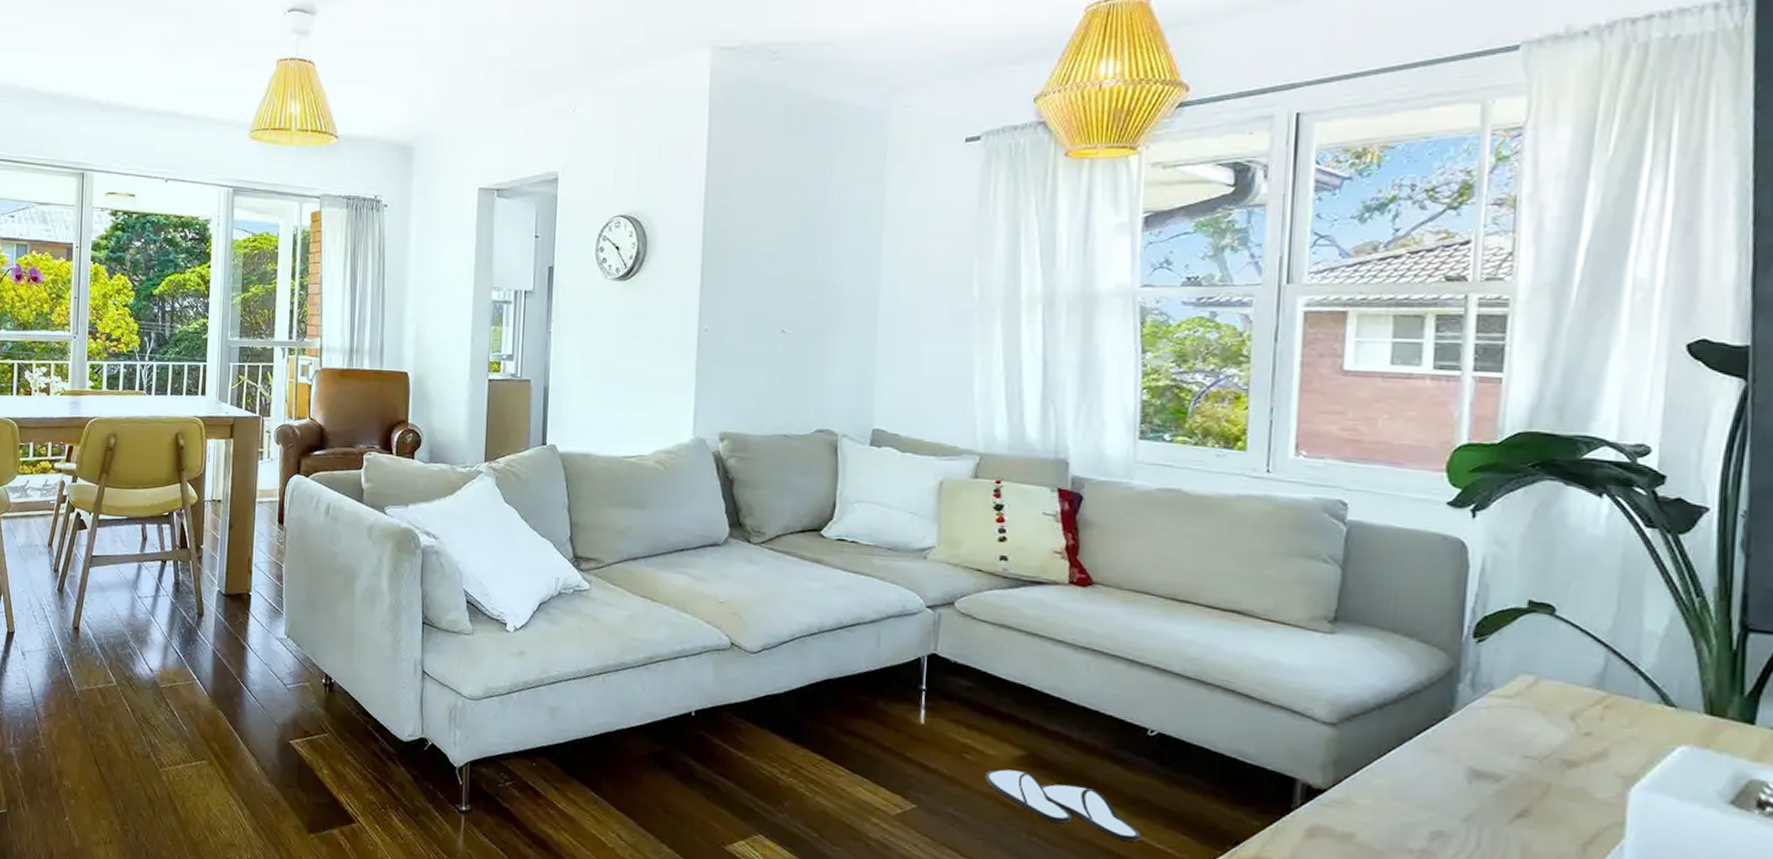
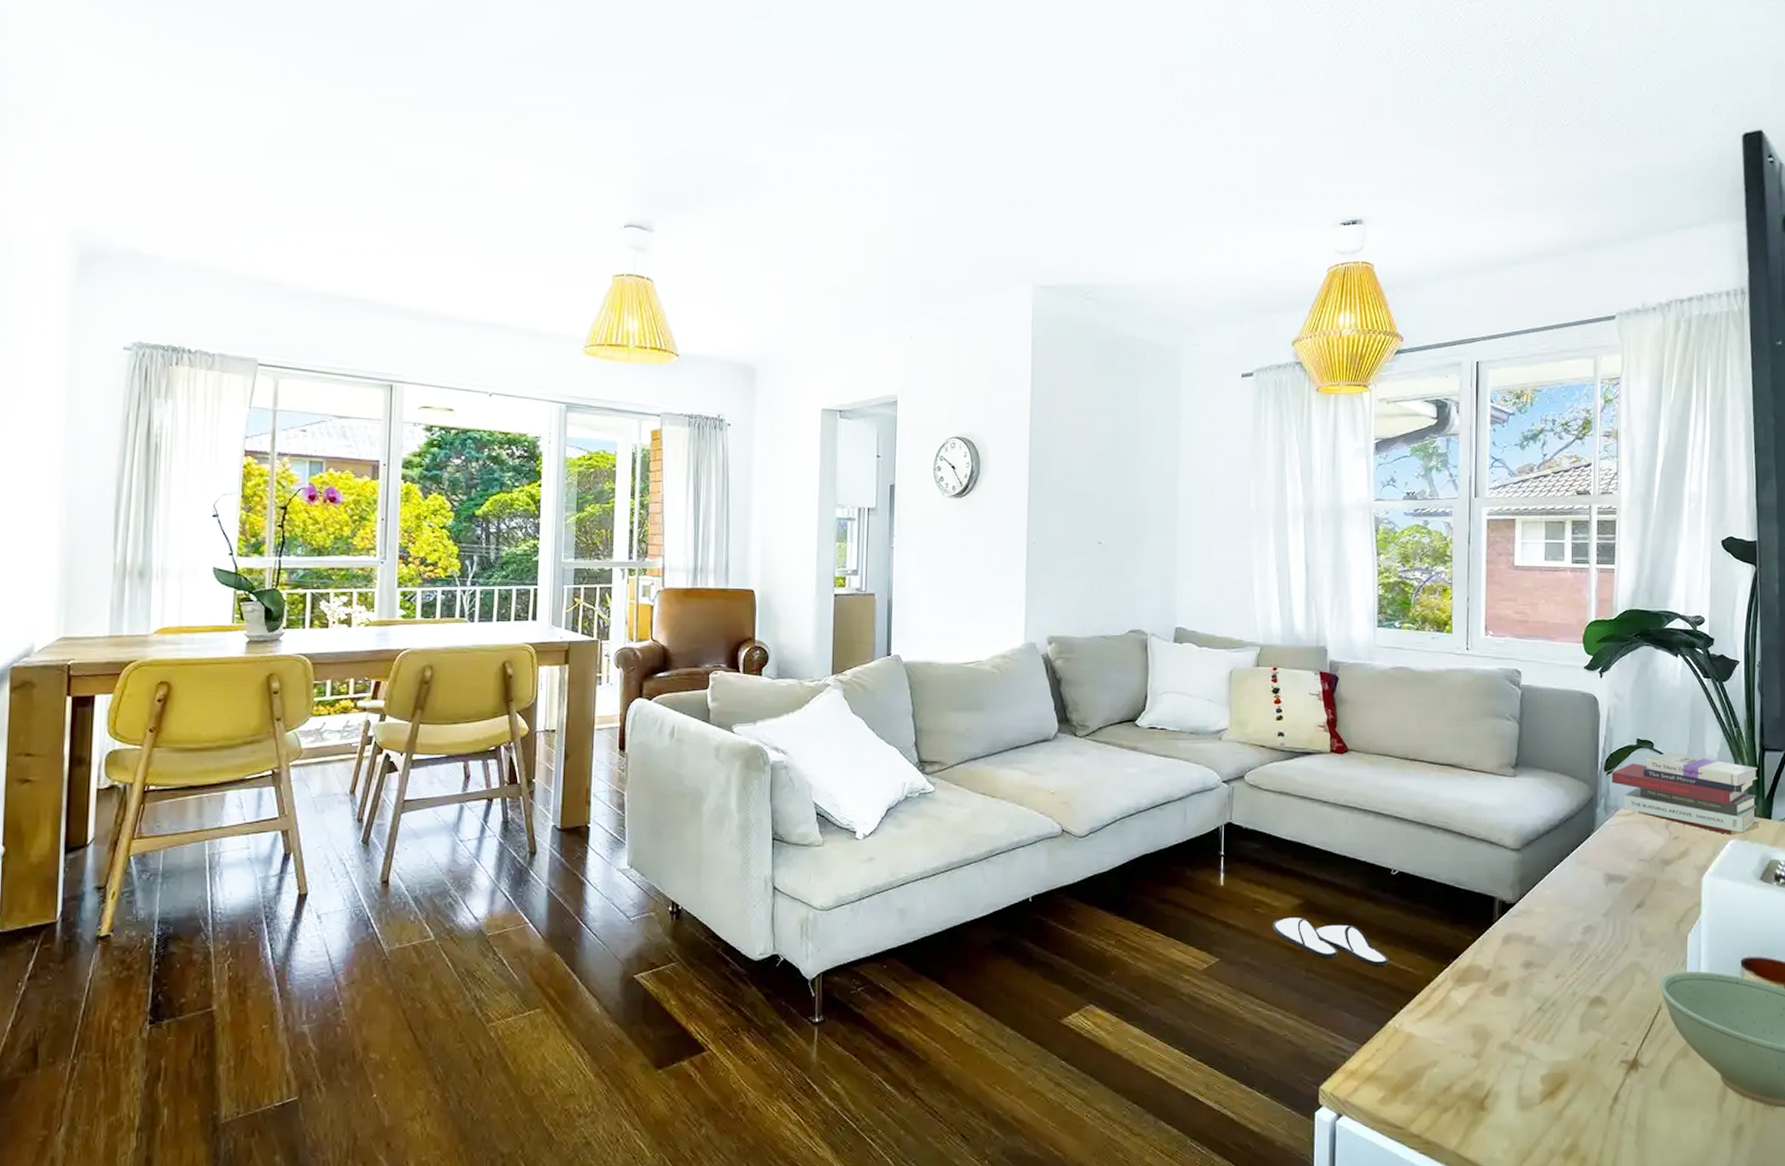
books: none [1483,621,1734,741] -> present [1611,752,1759,836]

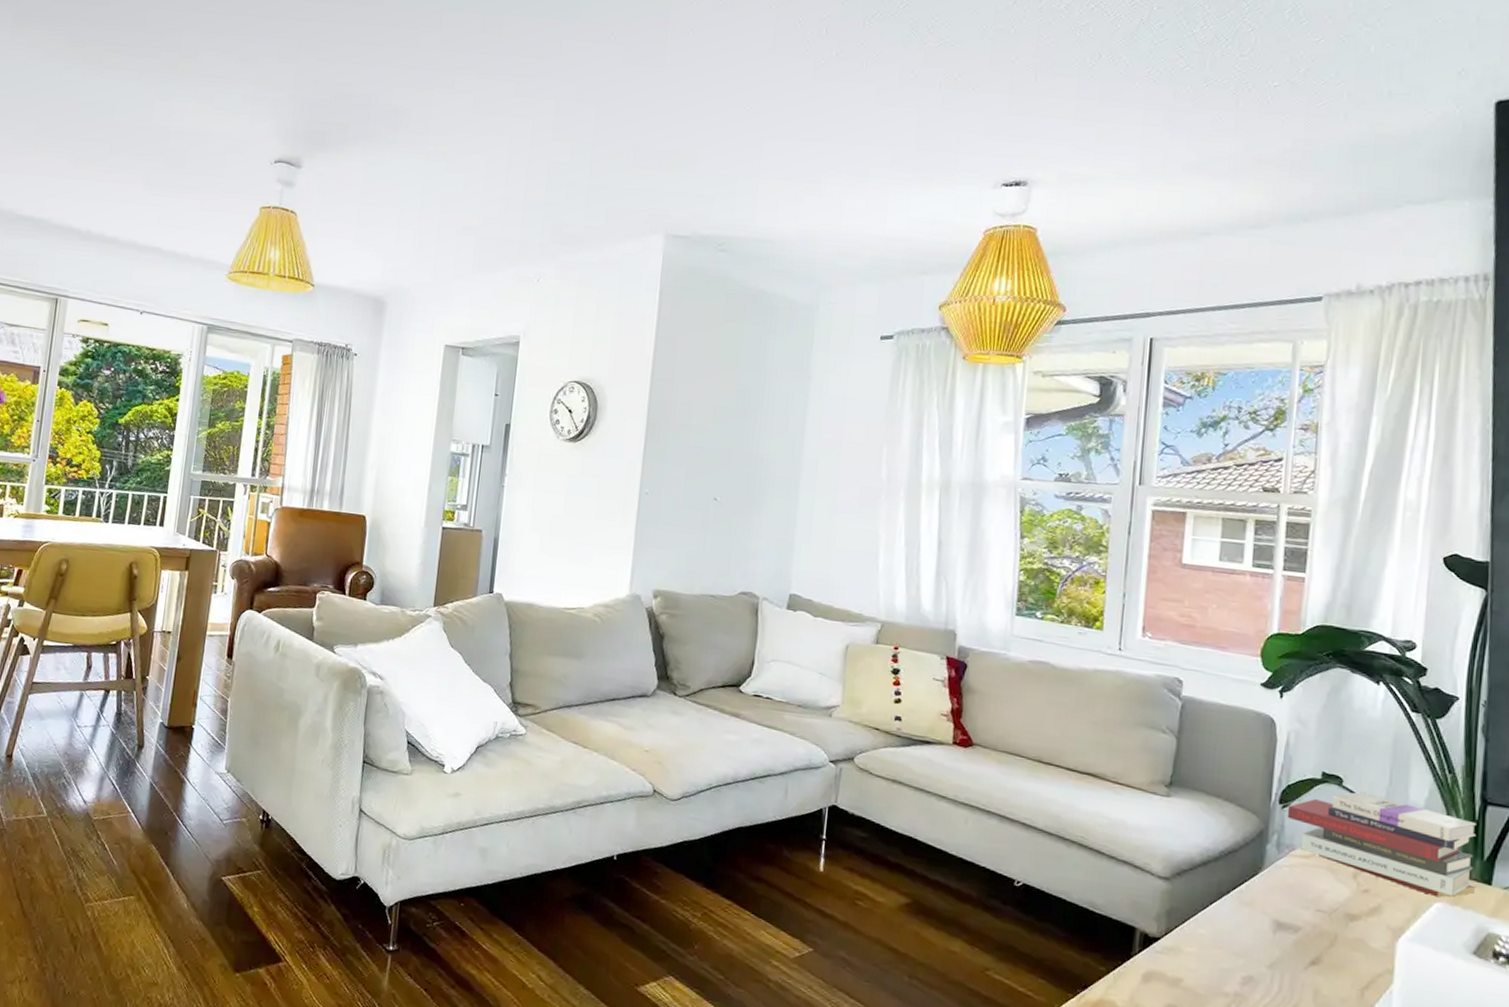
slippers: present [1272,917,1389,966] -> none [874,916,1006,985]

